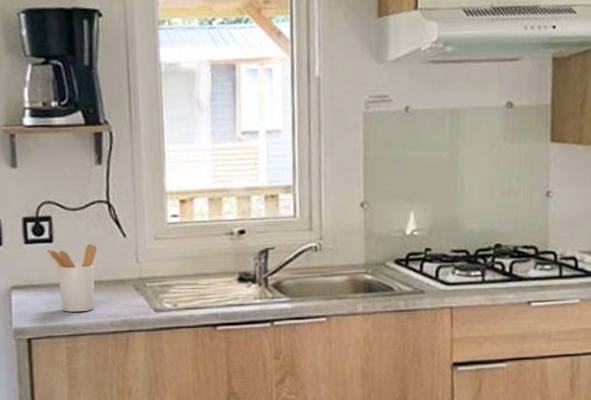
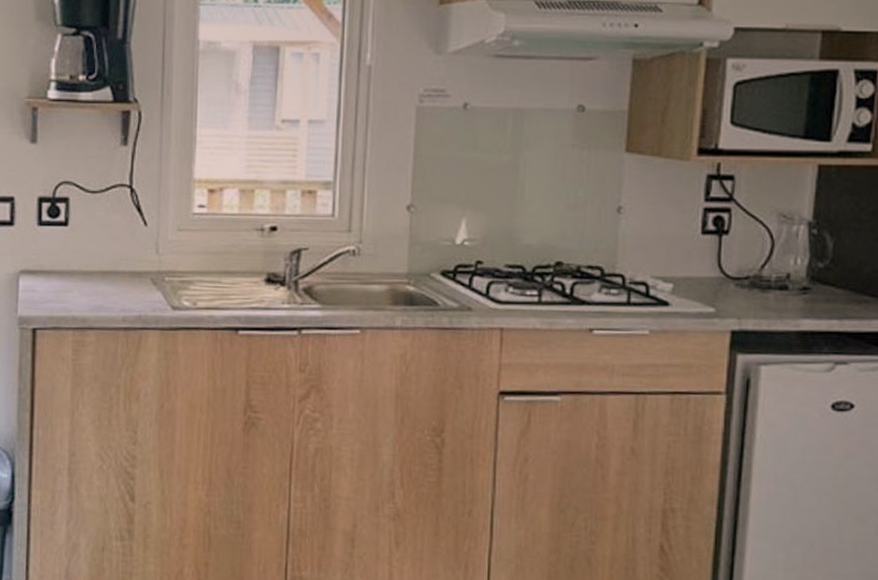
utensil holder: present [46,243,97,312] -> none [61,230,115,303]

